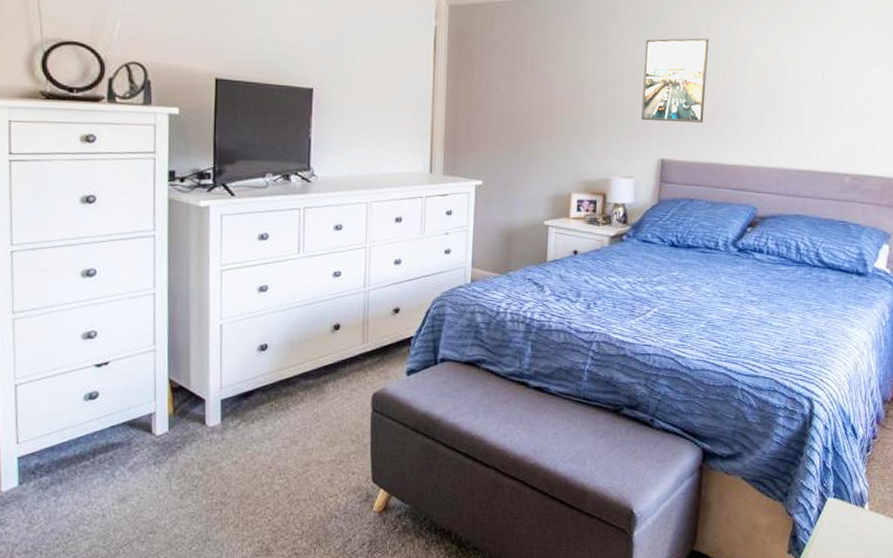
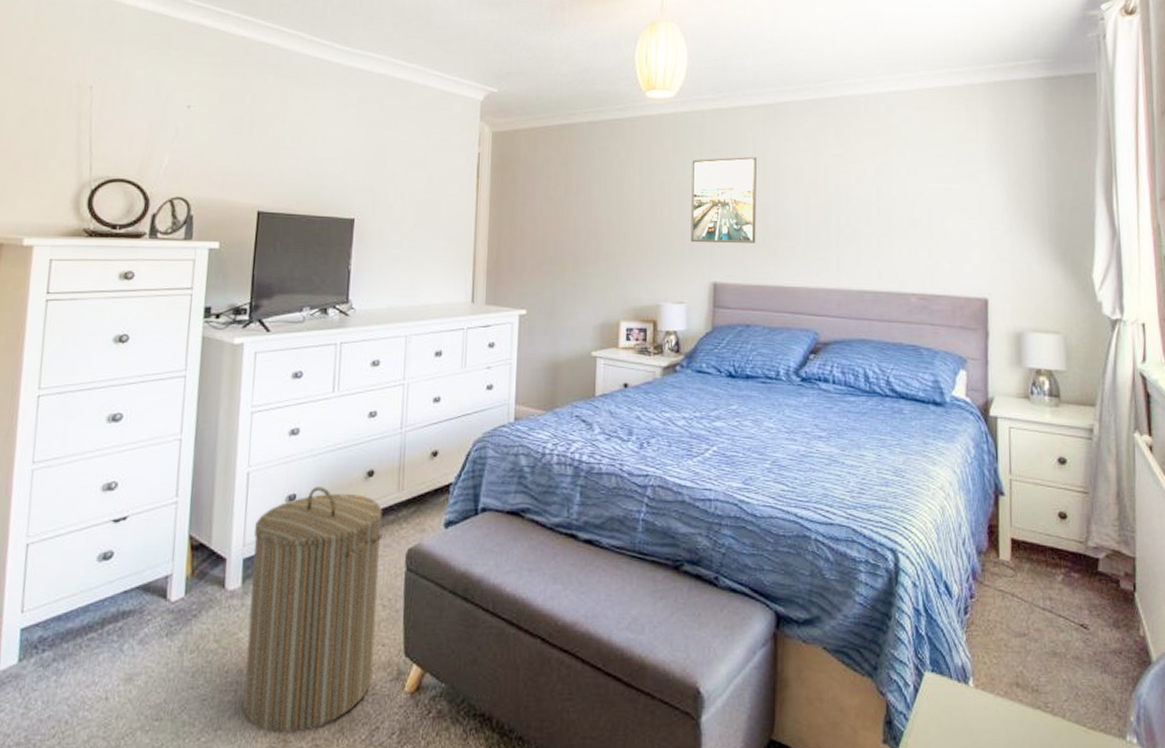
laundry hamper: none [228,338,350,543] -> present [243,486,383,732]

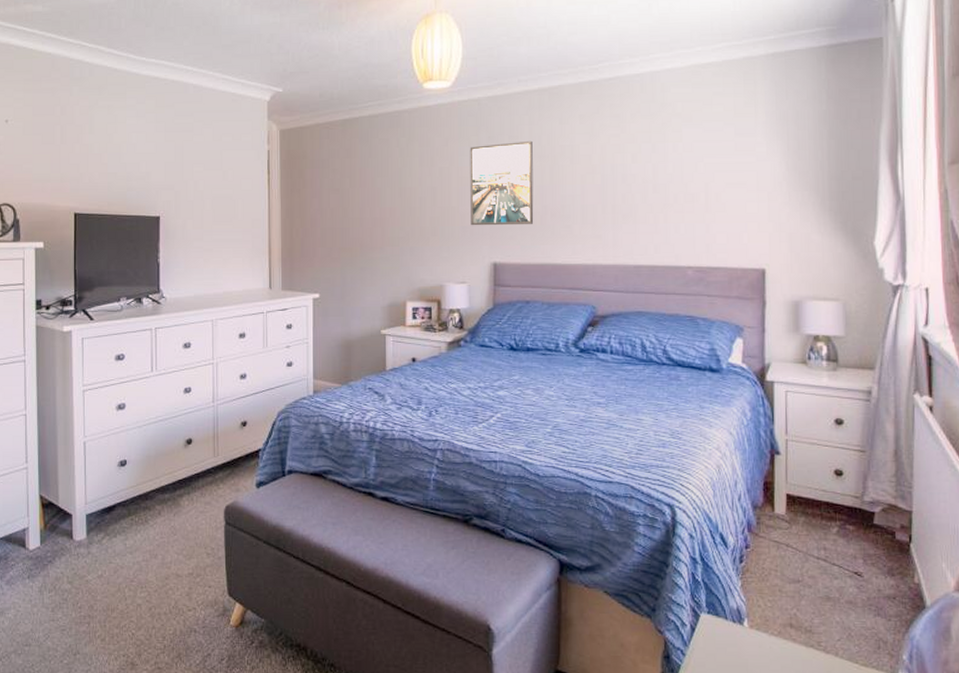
laundry hamper: present [243,486,383,732] -> none [94,453,203,657]

